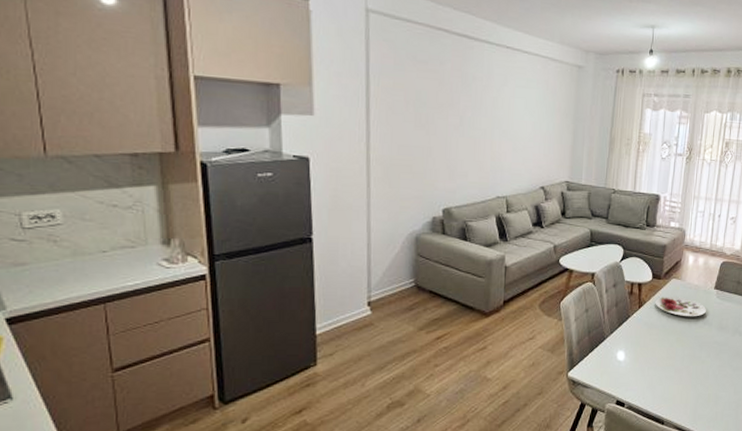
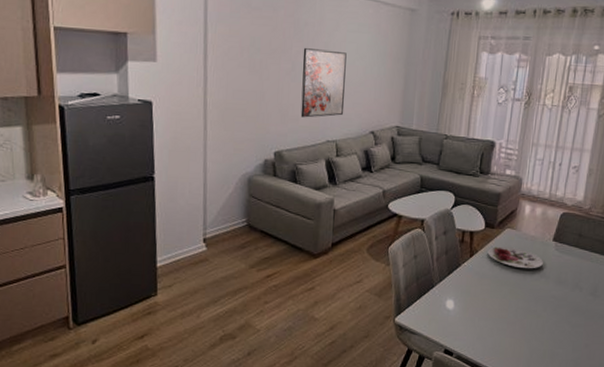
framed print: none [469,103,516,174] -> present [300,48,347,118]

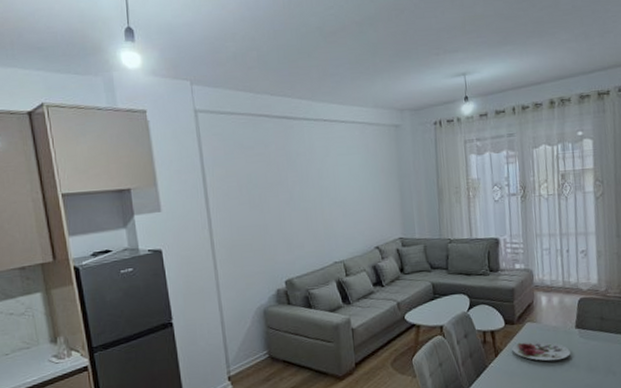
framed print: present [300,48,347,118] -> none [298,175,347,244]

